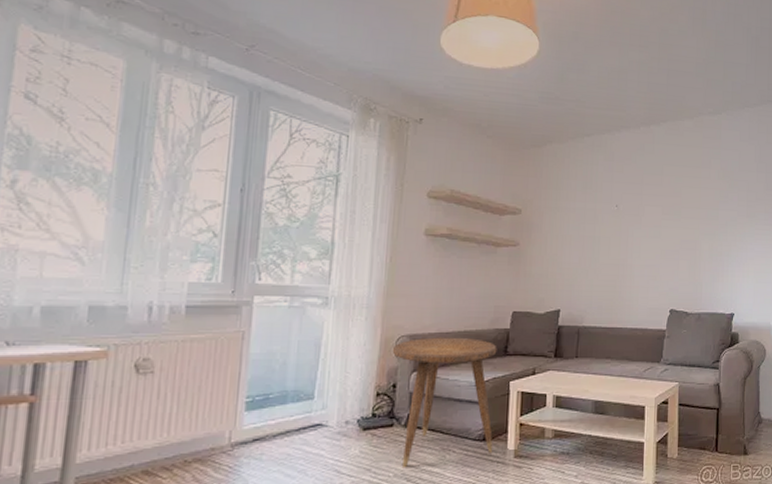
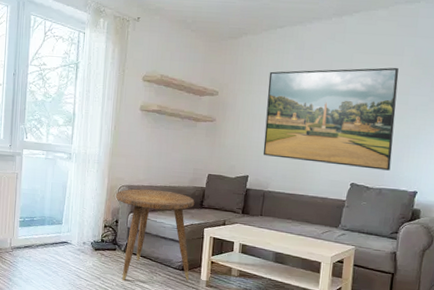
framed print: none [575,180,708,292] -> present [263,67,399,171]

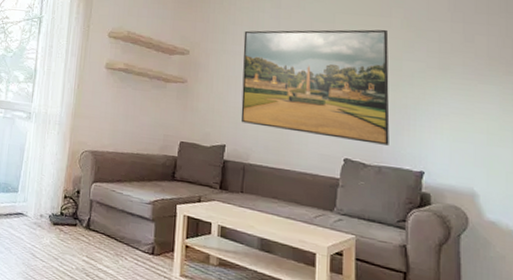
side table: present [116,189,195,281] -> none [78,155,166,268]

